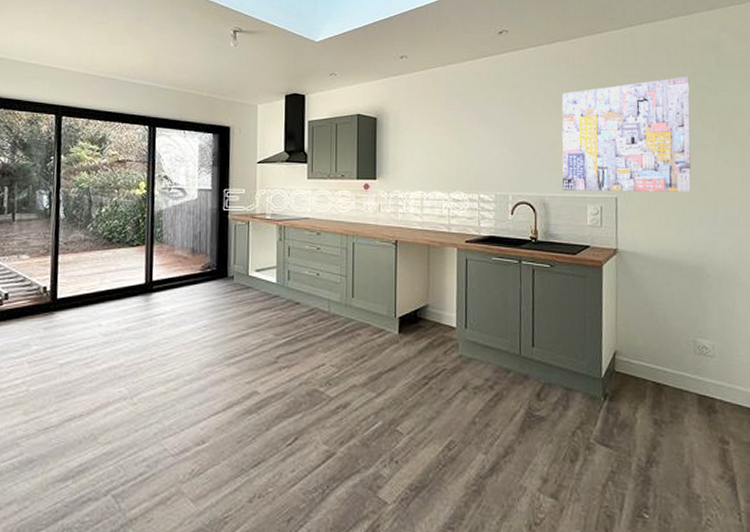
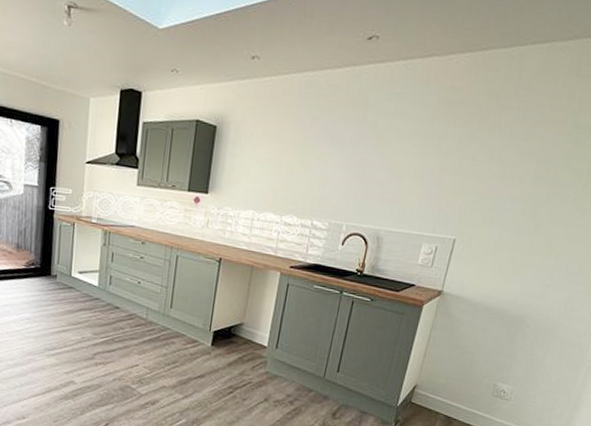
wall art: present [562,76,692,192] -> none [401,112,572,242]

